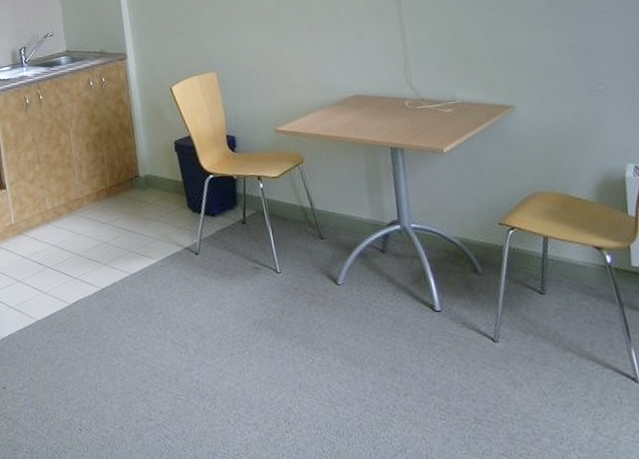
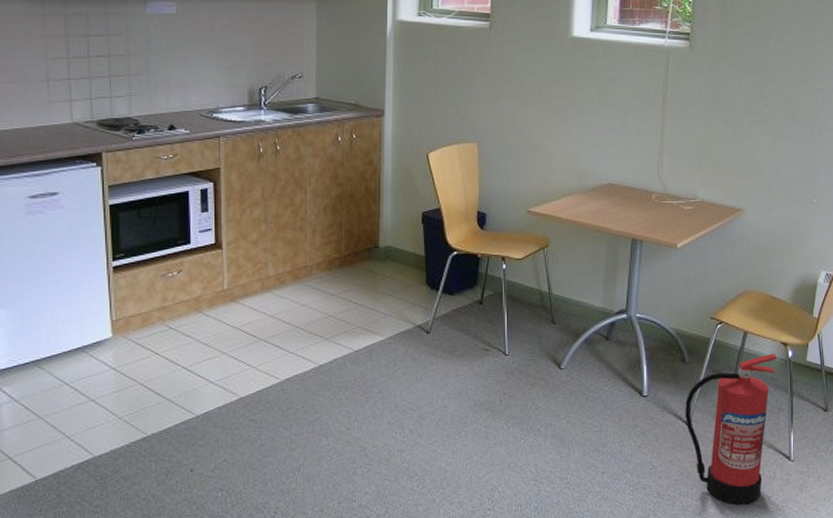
fire extinguisher: none [487,258,607,435] -> present [685,353,777,505]

